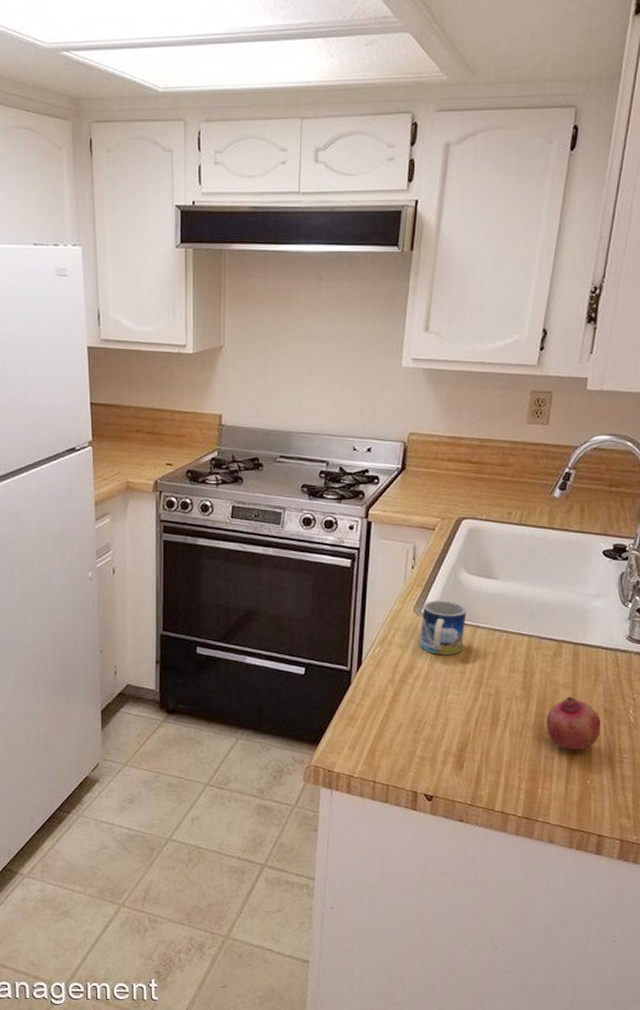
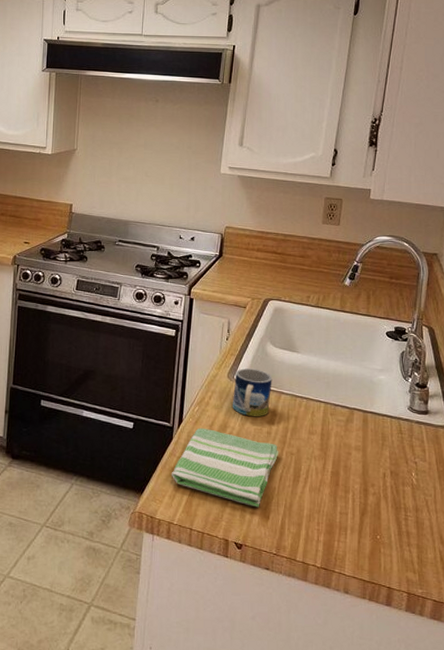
dish towel: none [350,670,475,756] -> present [171,427,279,508]
fruit: present [546,696,601,751] -> none [341,458,388,508]

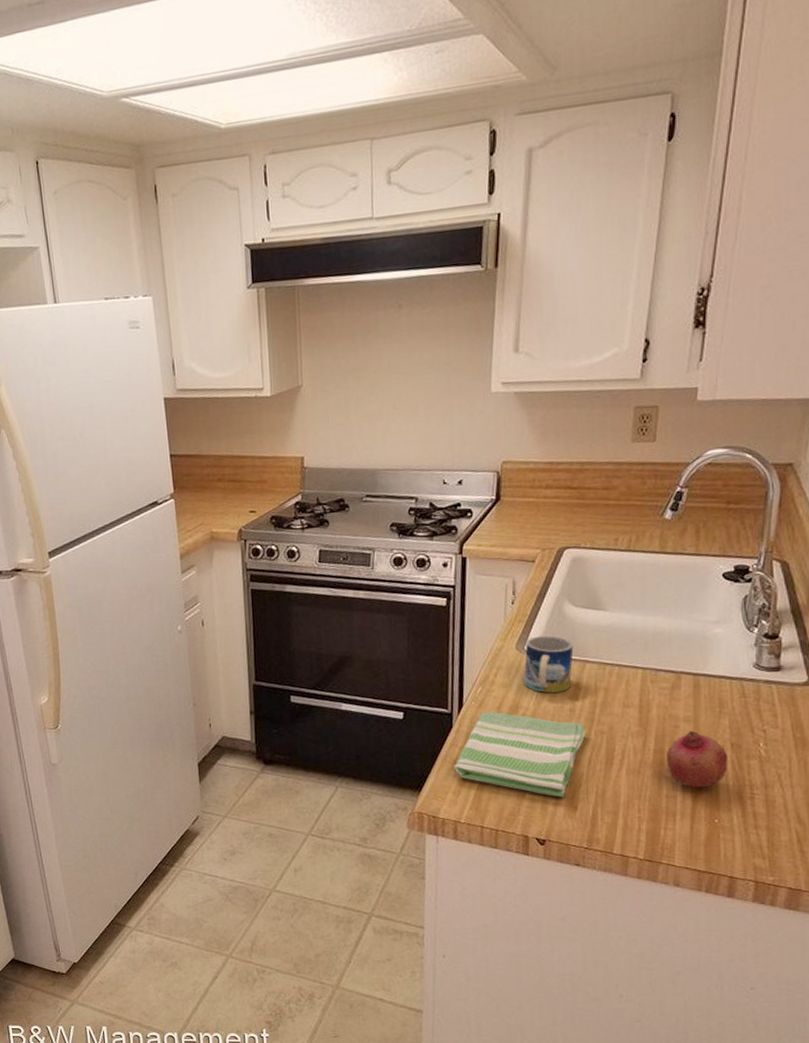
fruit: none [341,458,388,508] -> present [667,730,728,788]

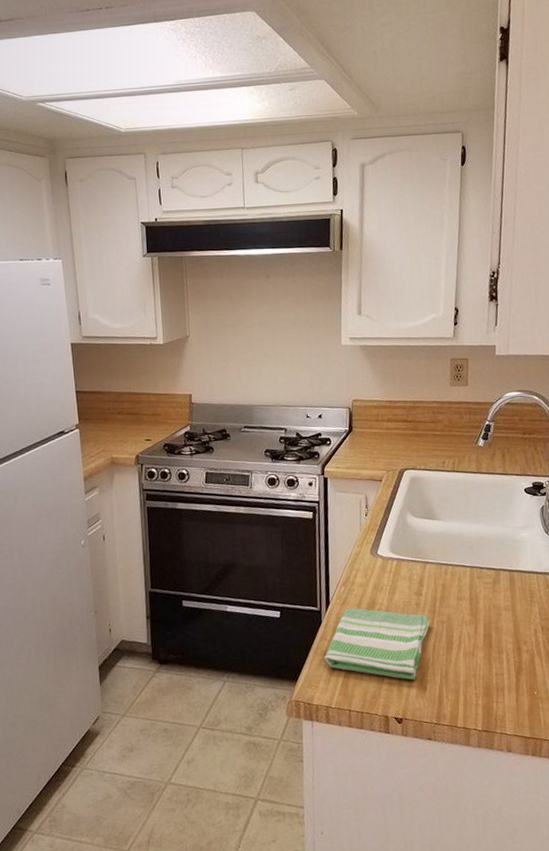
mug: present [523,635,574,694] -> none [378,541,416,591]
fruit: present [667,730,728,788] -> none [493,617,541,666]

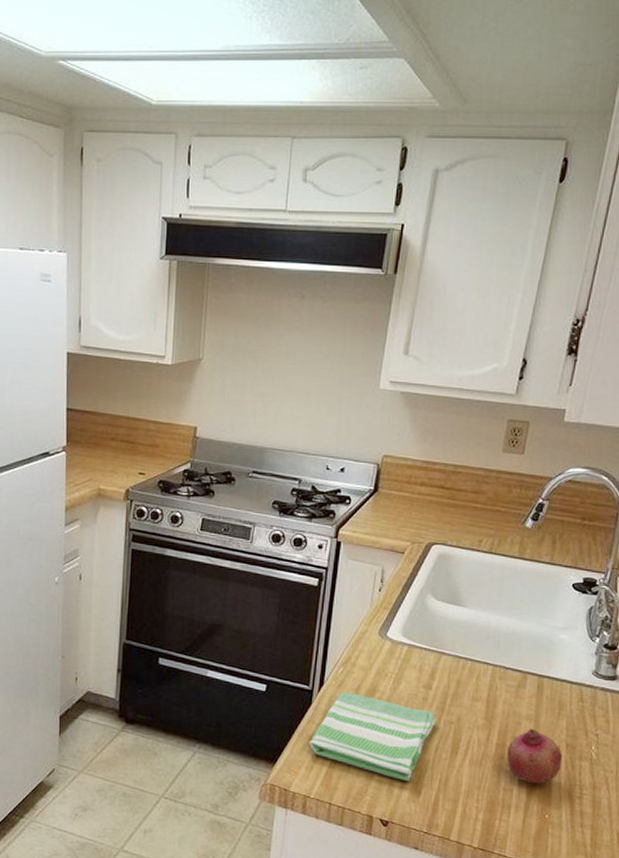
fruit: none [493,617,541,666] -> present [507,728,562,784]

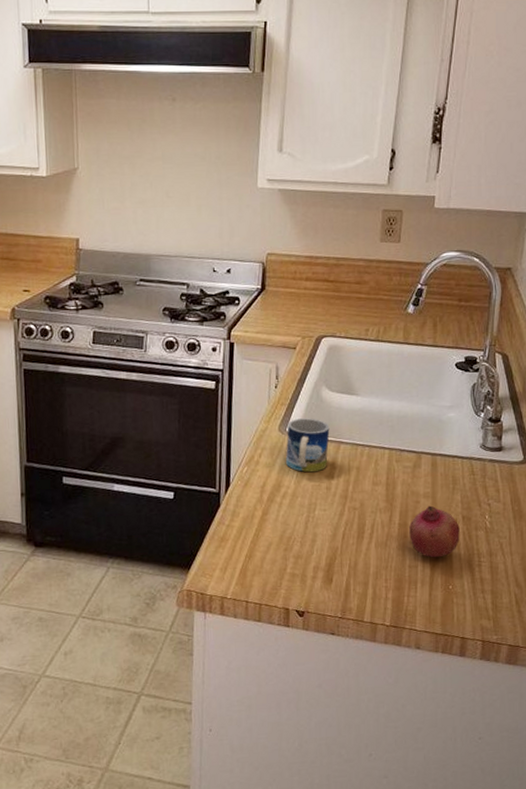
dish towel: present [308,691,436,782] -> none [220,490,341,571]
mug: none [382,624,432,681] -> present [285,418,330,473]

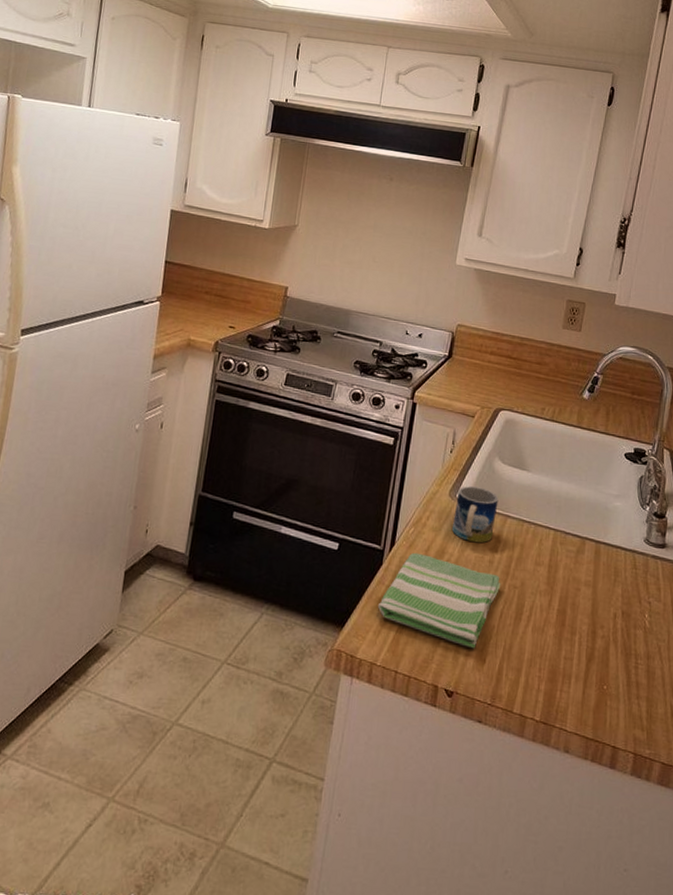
dish towel: none [220,490,341,571] -> present [377,552,501,649]
fruit: present [409,505,460,558] -> none [567,595,619,653]

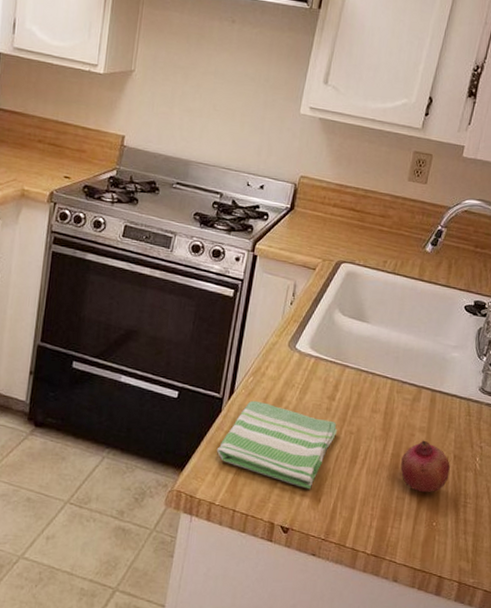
mug: present [451,486,499,543] -> none [290,337,338,392]
fruit: none [567,595,619,653] -> present [400,440,450,493]

